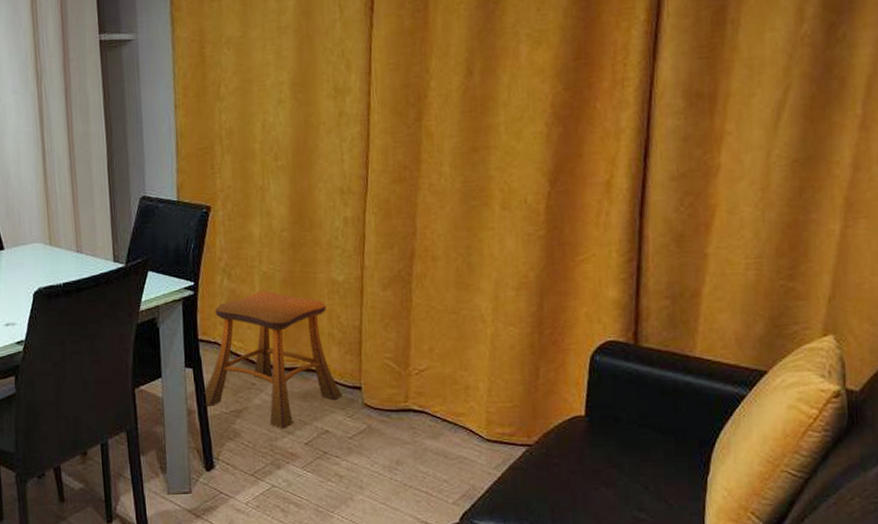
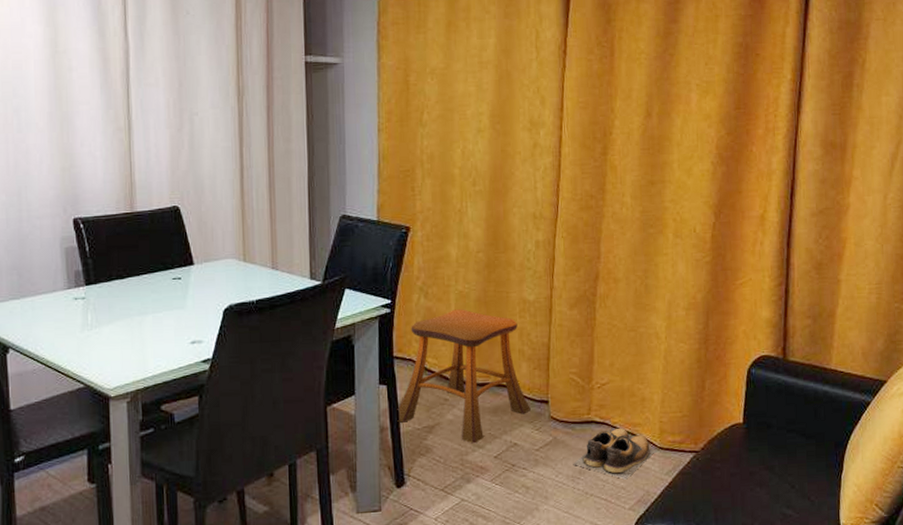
shoes: none [389,417,483,472] -> present [573,427,656,480]

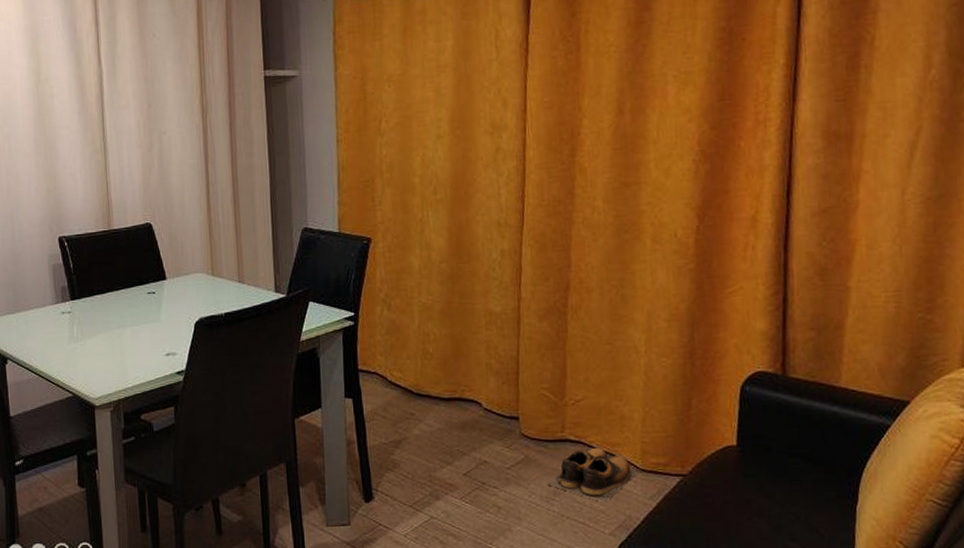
stool: present [397,309,531,444] -> none [363,321,500,460]

